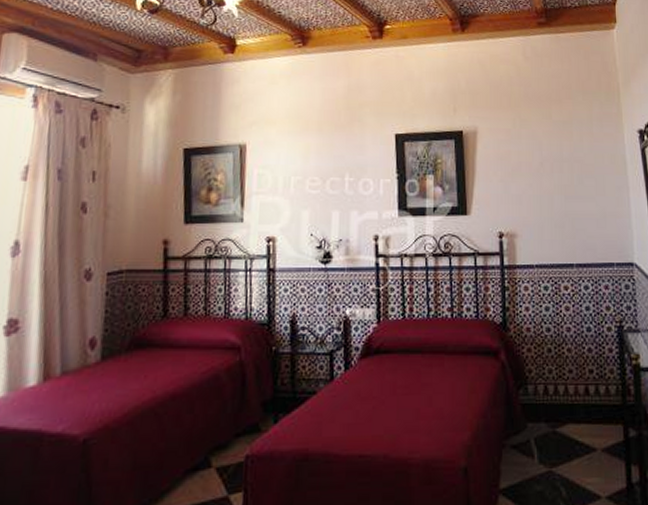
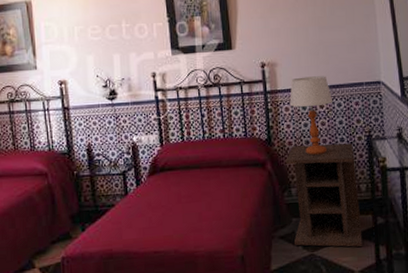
nightstand: none [523,333,611,466] -> present [286,143,363,247]
table lamp: none [530,252,580,347] -> present [290,76,333,156]

